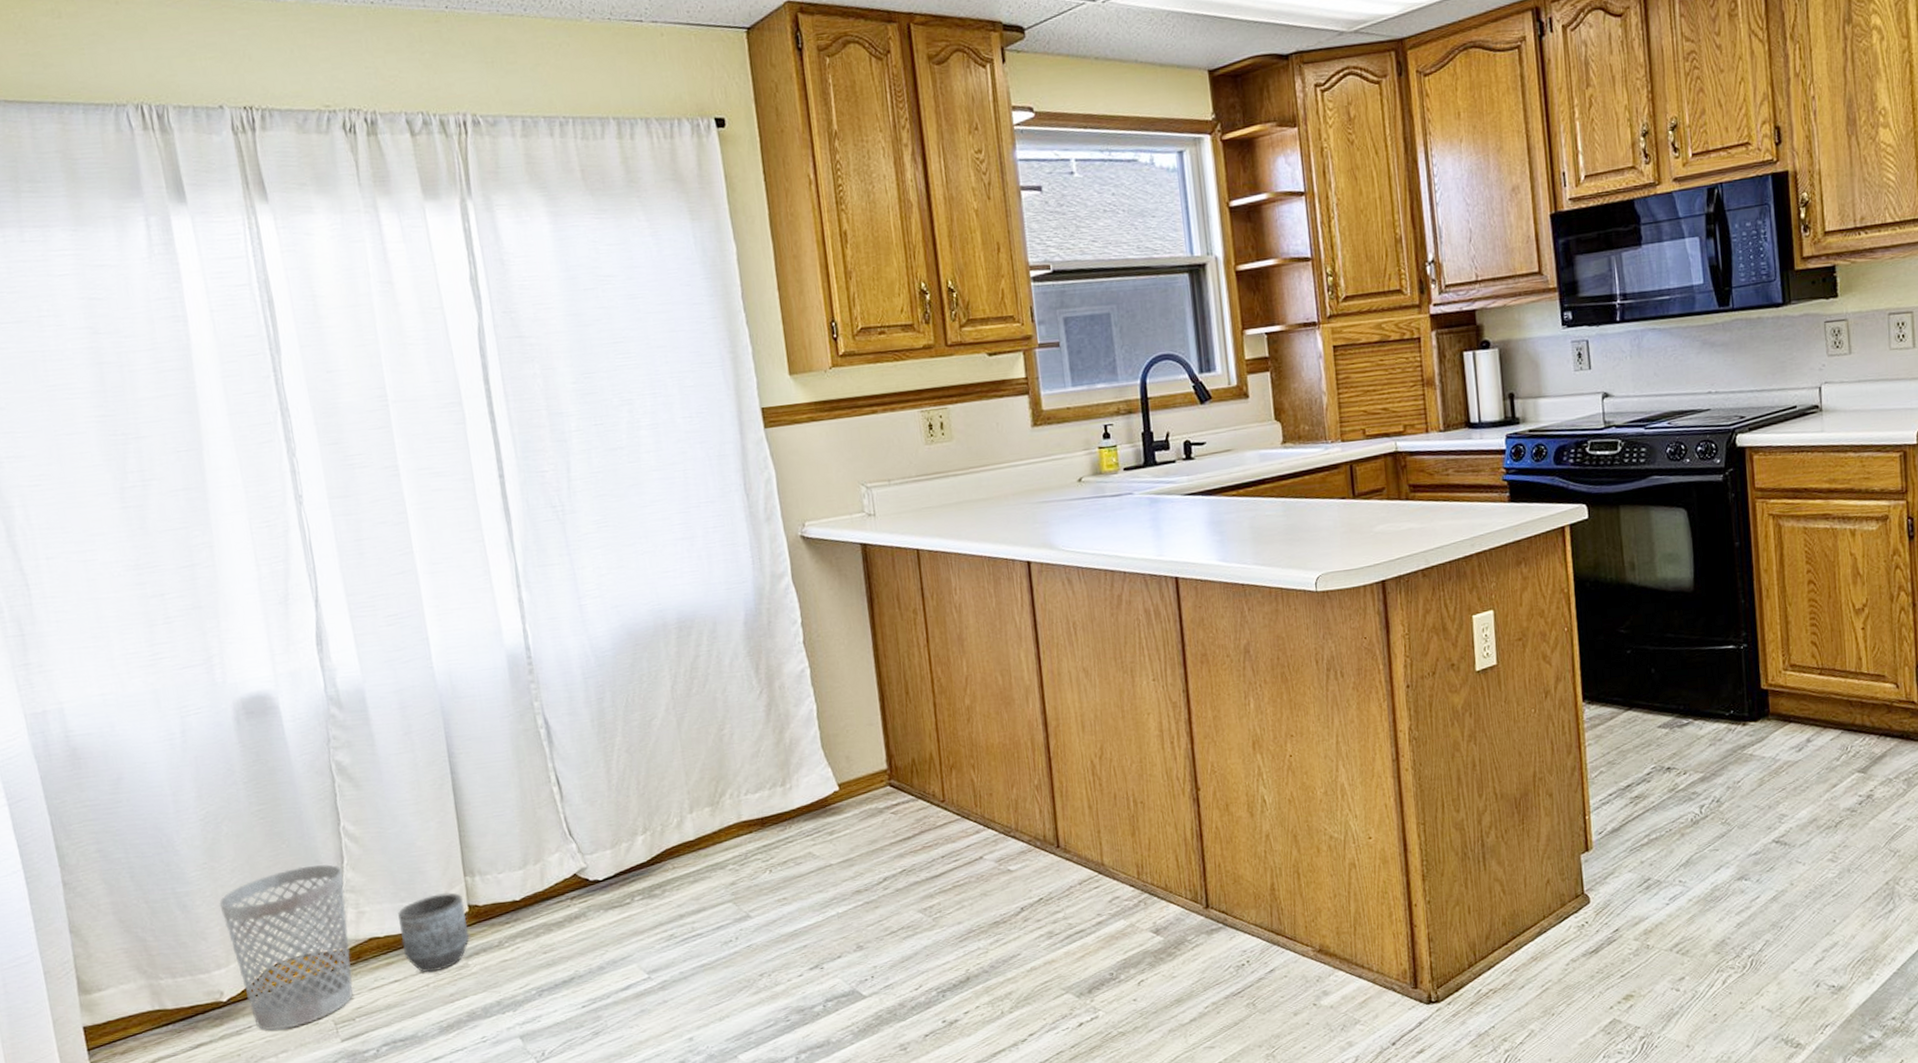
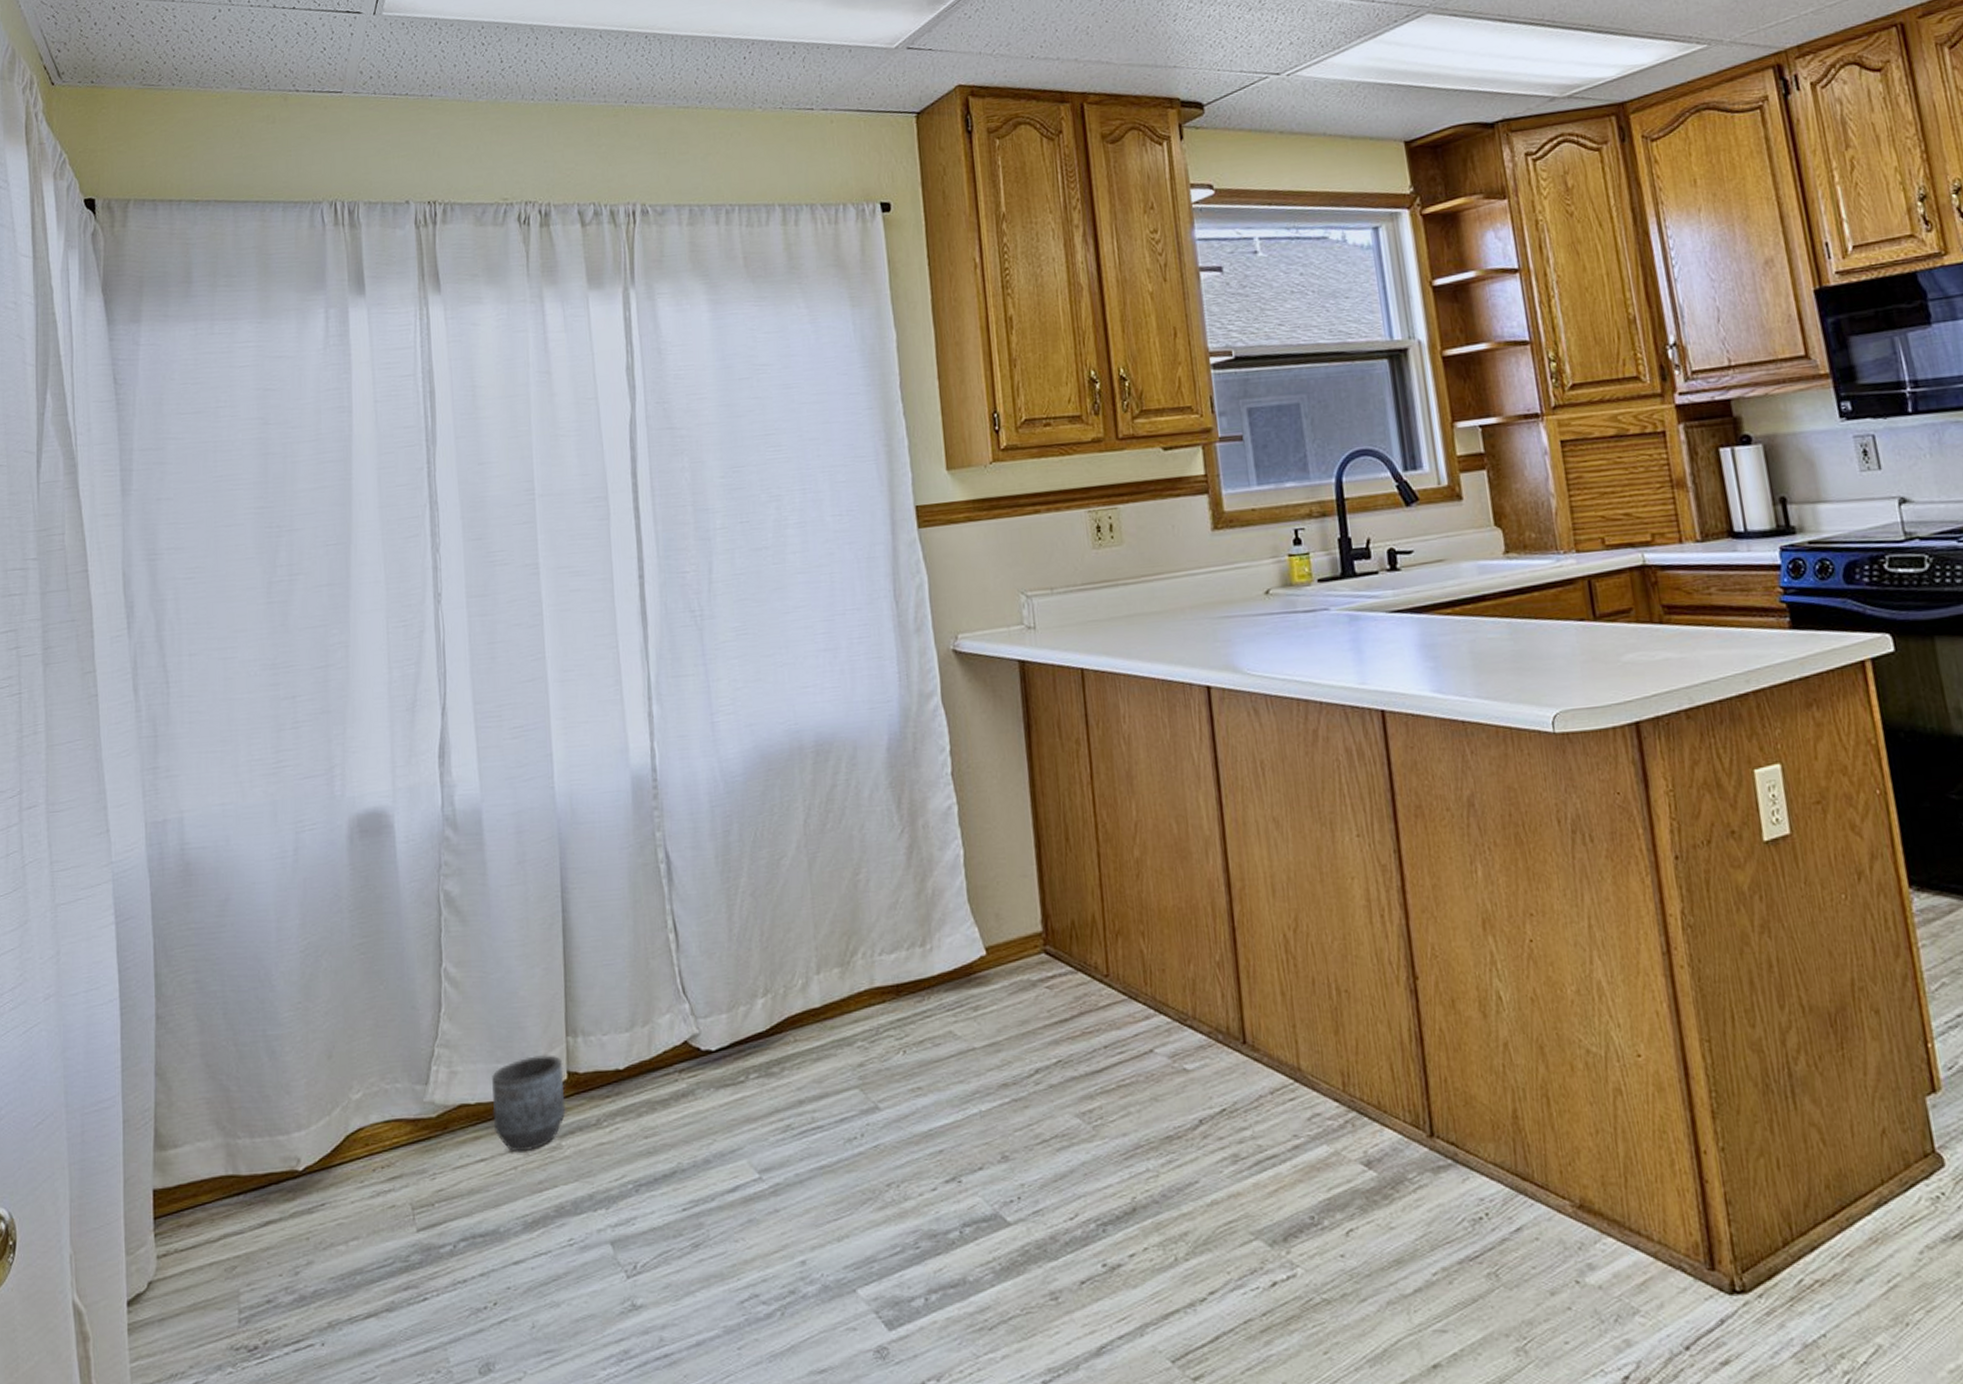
wastebasket: present [219,864,353,1031] -> none [308,1012,439,1211]

